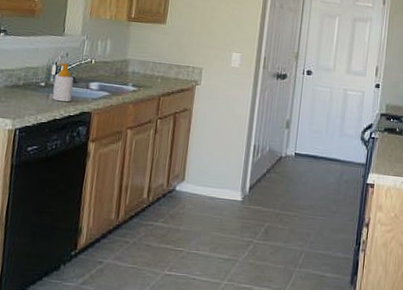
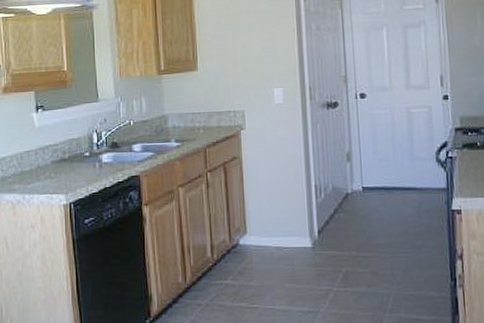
soap bottle: present [52,63,74,103] -> none [97,129,118,170]

